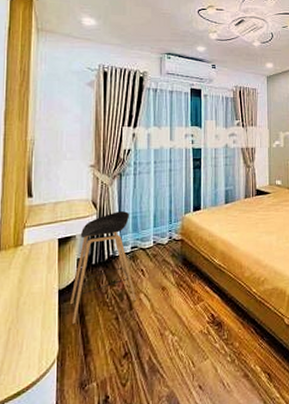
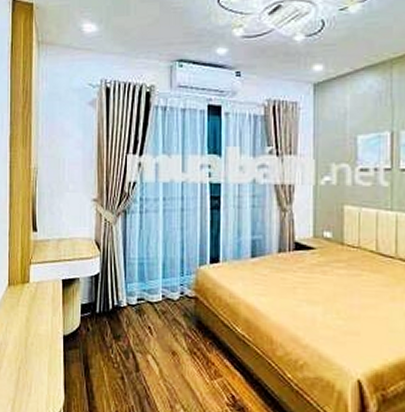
stool: present [70,210,137,325] -> none [75,254,144,376]

